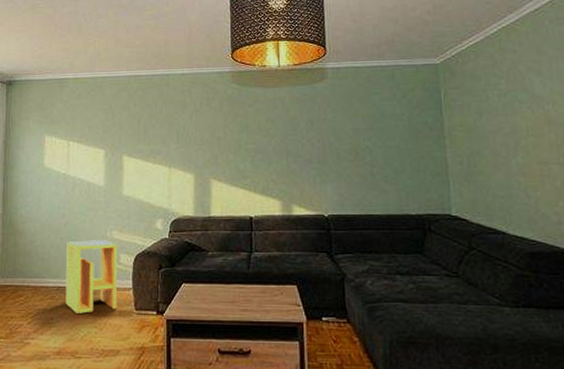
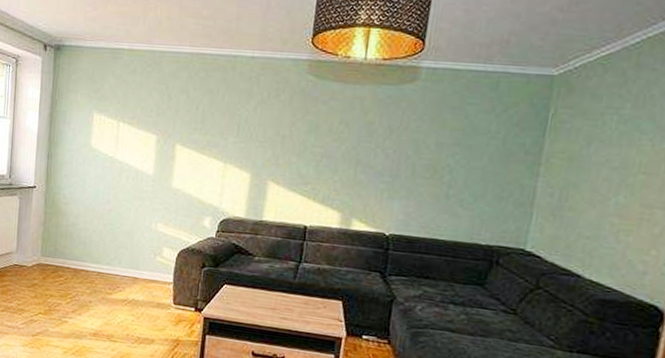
side table: present [65,240,118,314] -> none [104,228,162,301]

